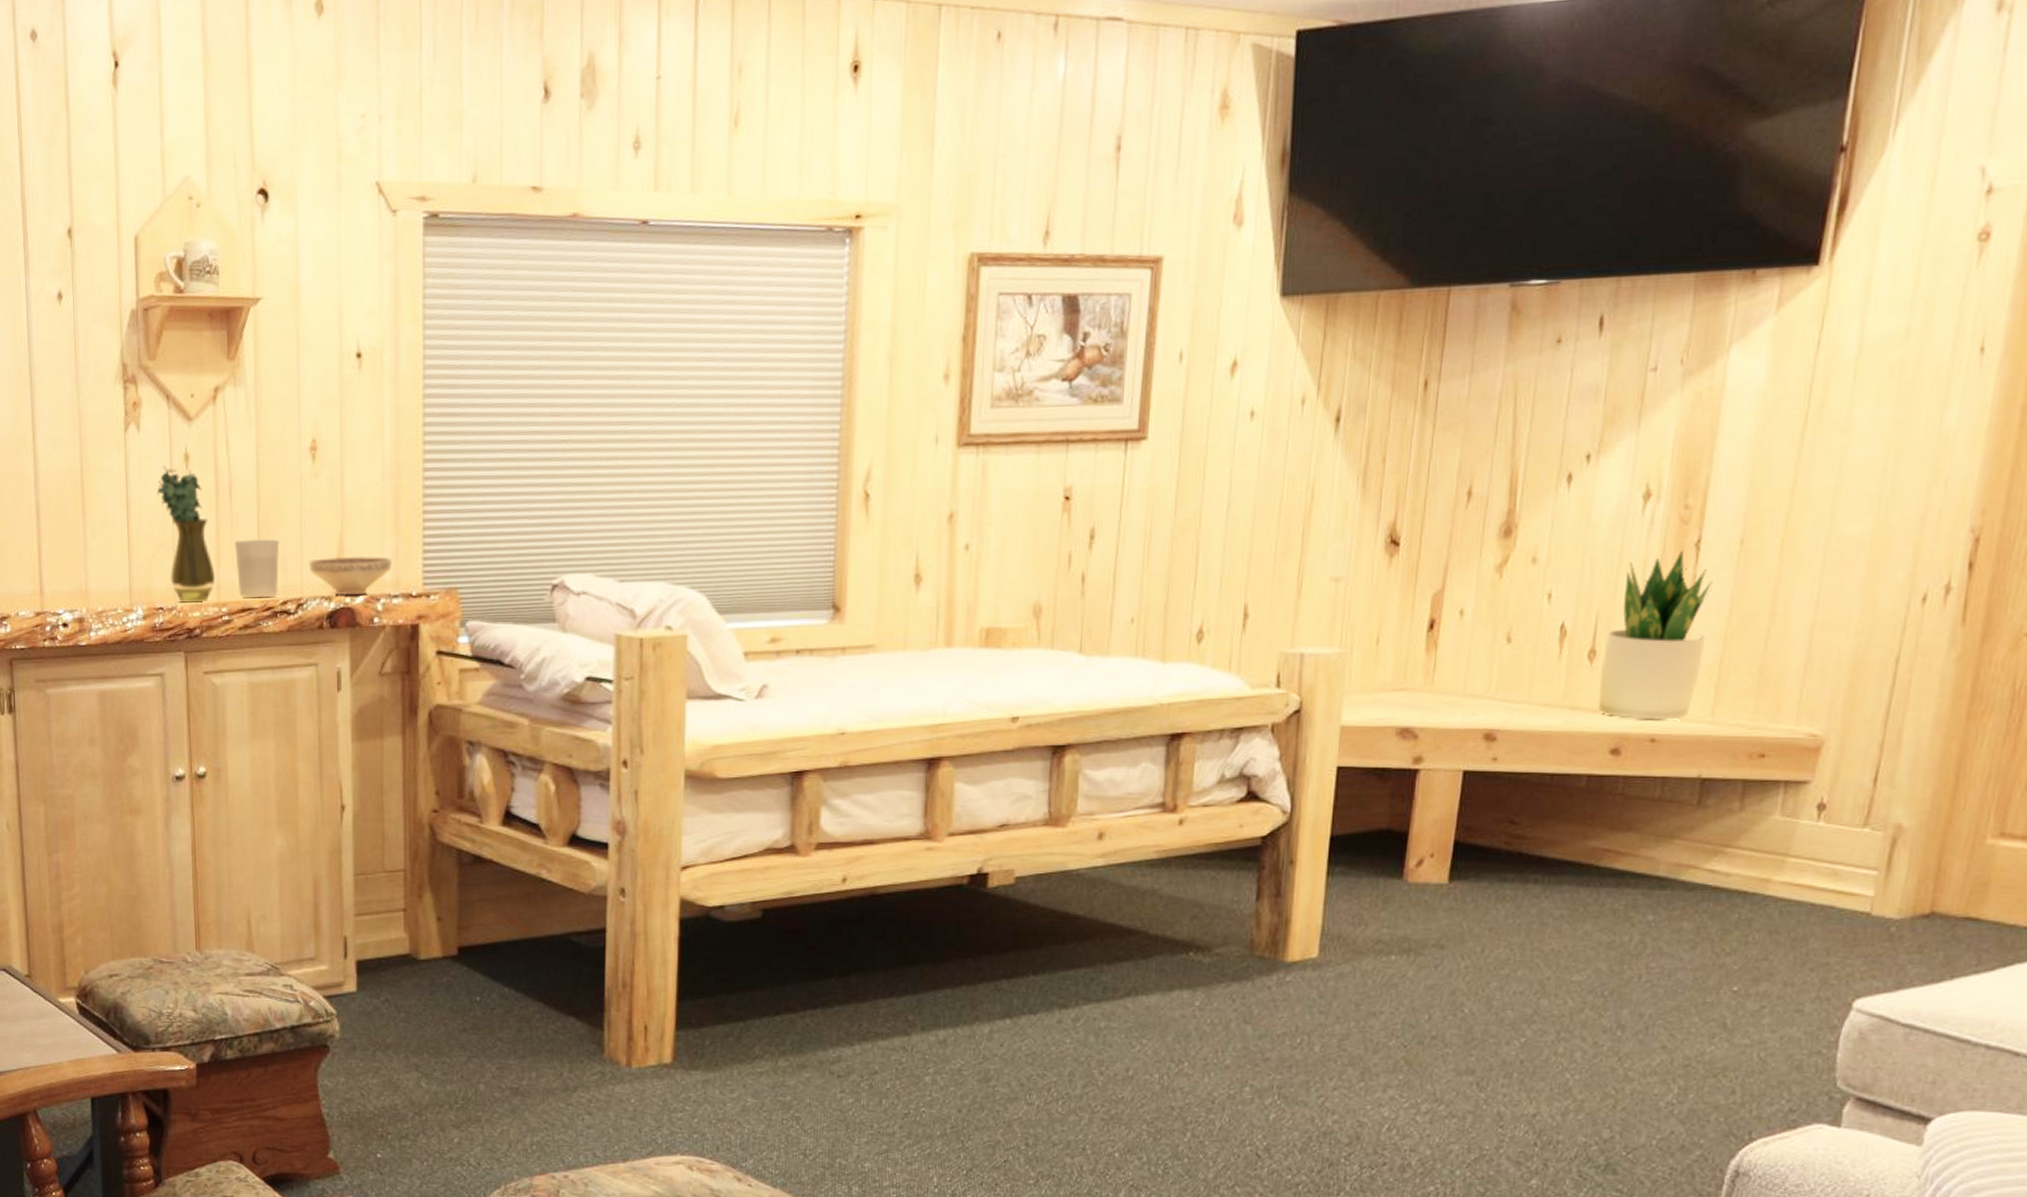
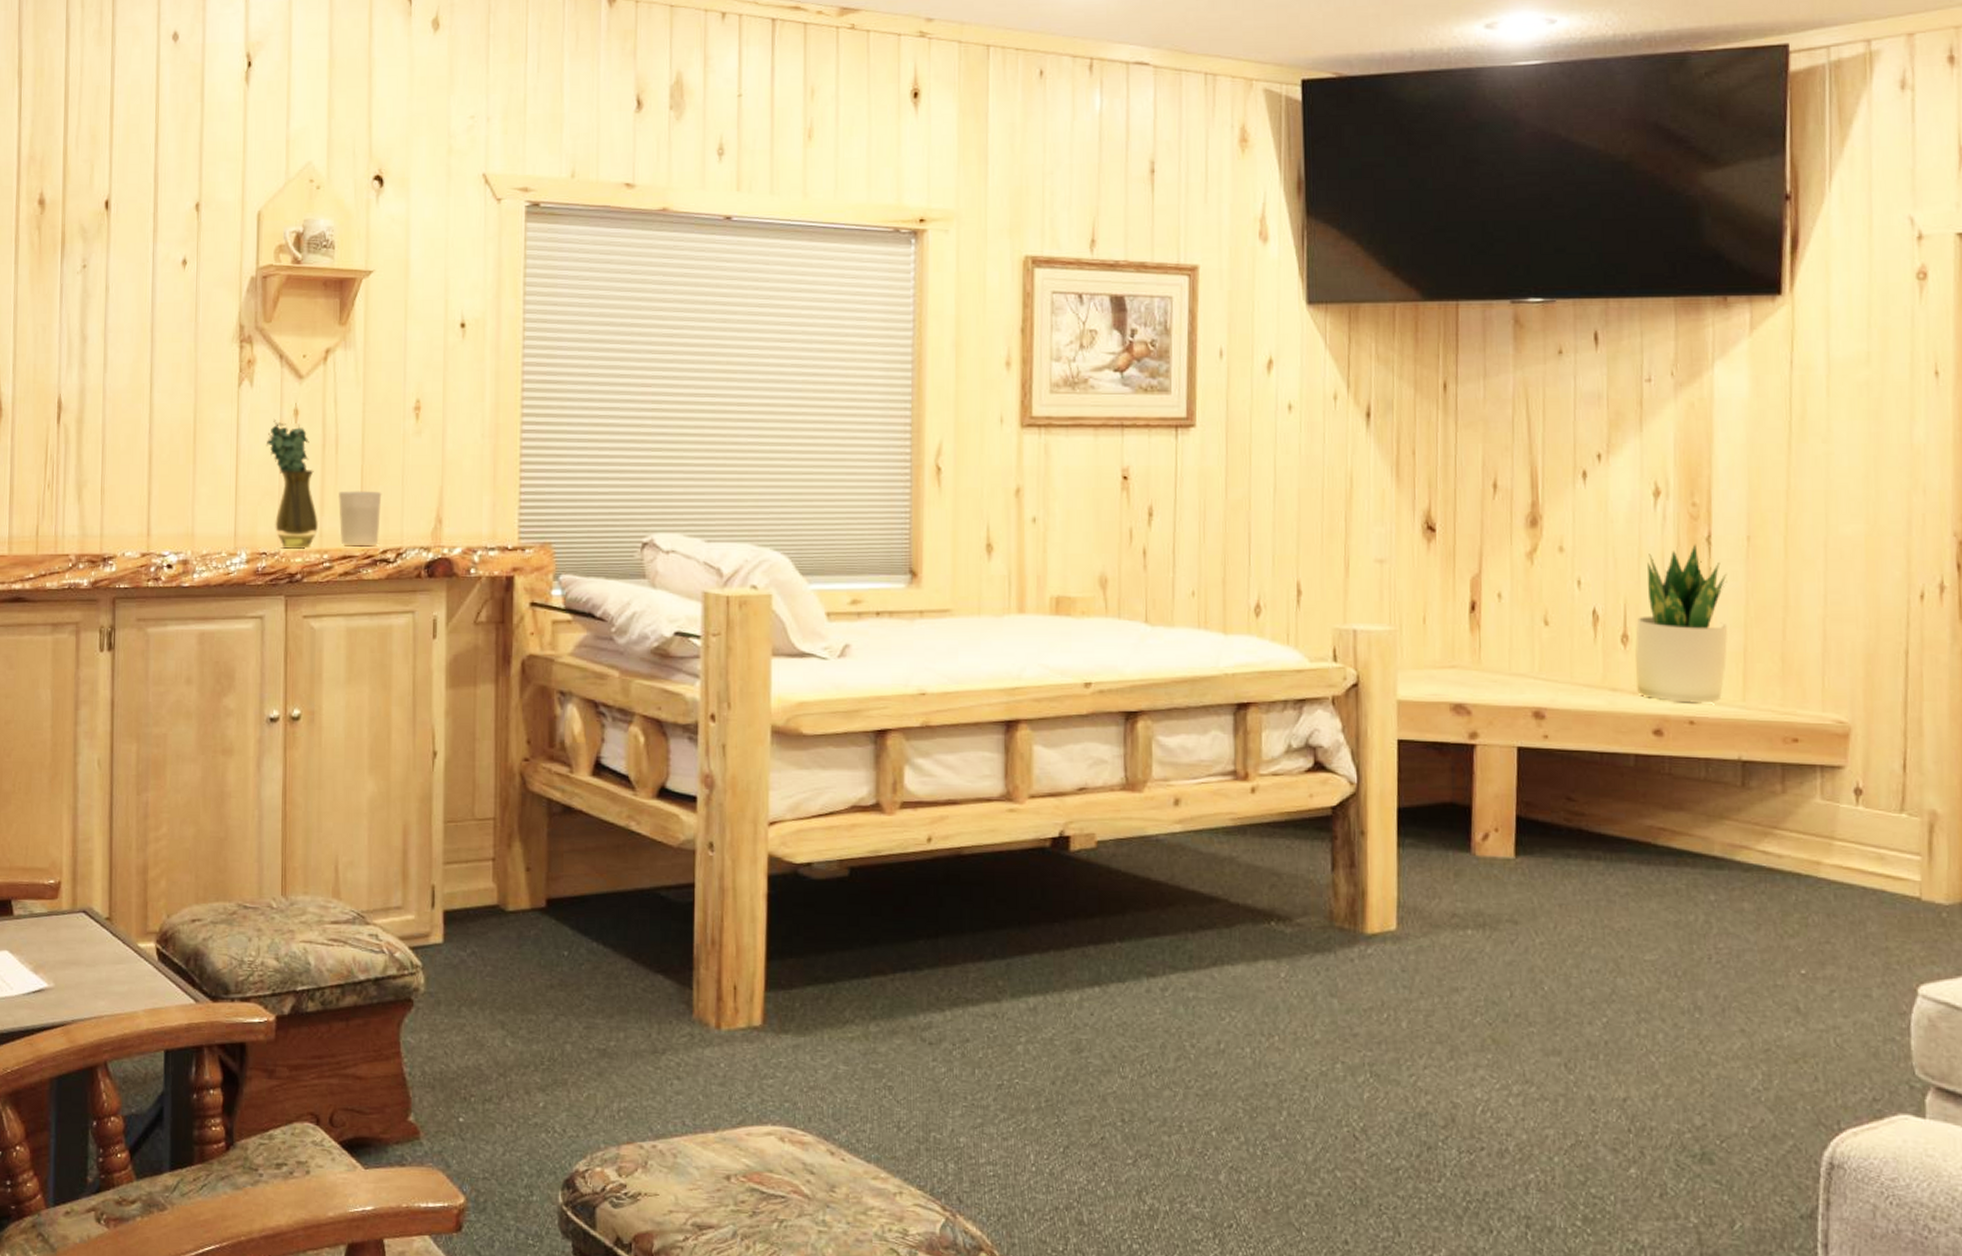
decorative bowl: present [308,556,392,595] -> none [409,509,489,546]

